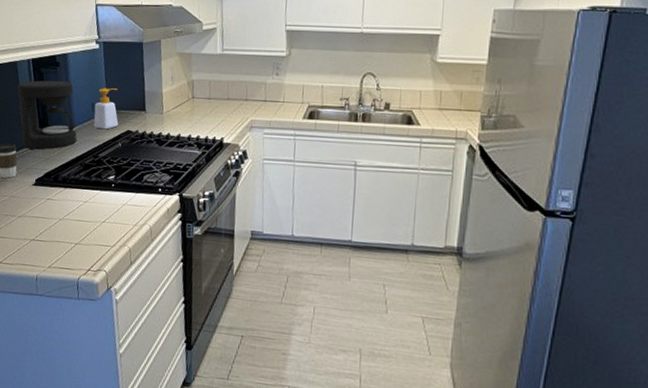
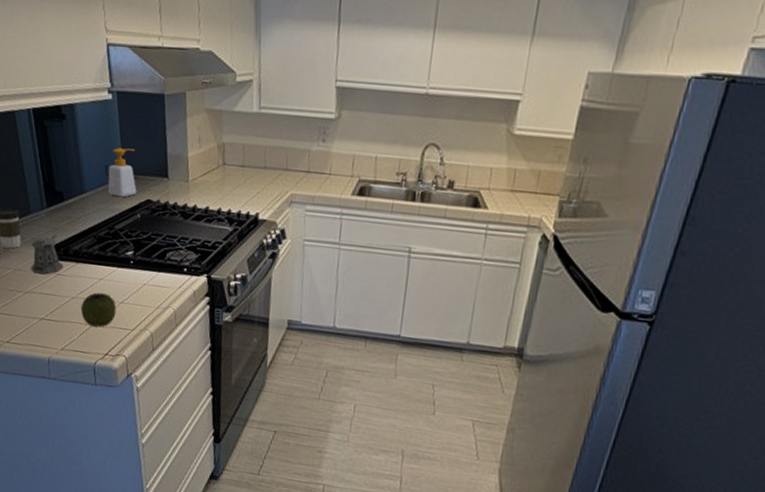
coffee maker: present [17,80,77,150] -> none [17,135,89,218]
pepper shaker: none [24,164,54,200] -> present [31,234,64,275]
apple: none [67,214,99,245] -> present [80,292,117,328]

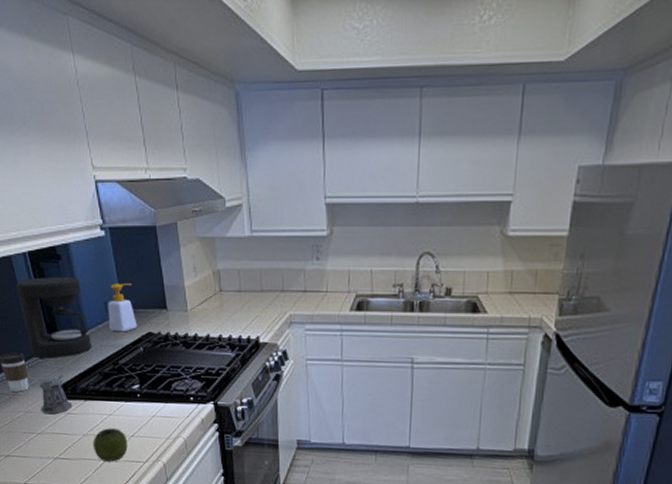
coffee maker: none [17,135,89,218] -> present [16,276,92,358]

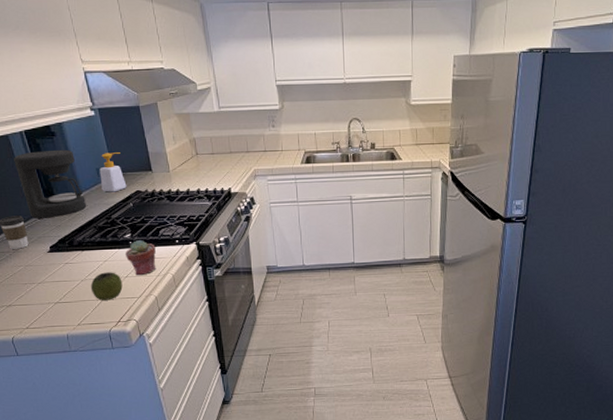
pepper shaker: present [39,374,73,415] -> none [38,231,71,266]
potted succulent: none [131,393,166,437] -> present [124,240,156,276]

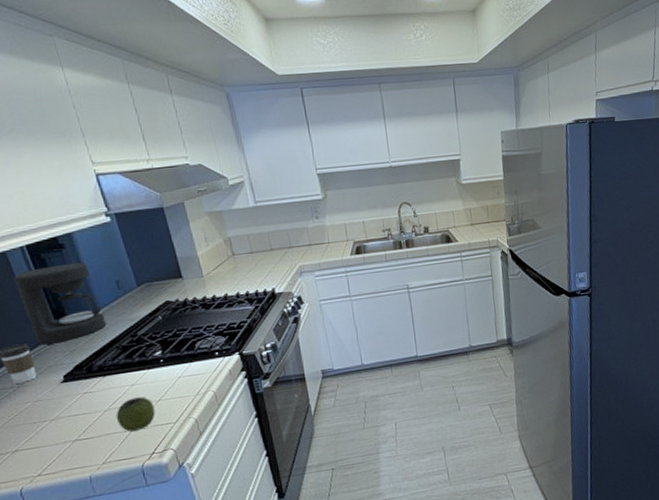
soap bottle: present [99,152,127,192] -> none [120,260,154,306]
potted succulent: present [124,240,156,276] -> none [155,356,194,398]

